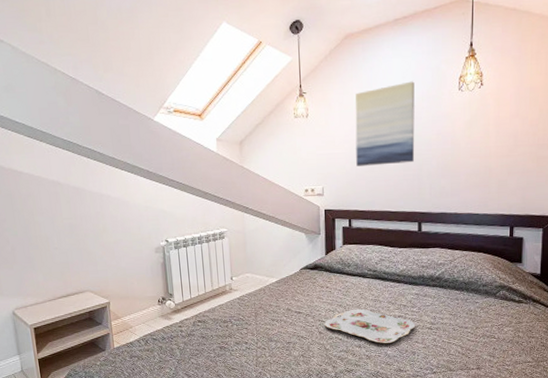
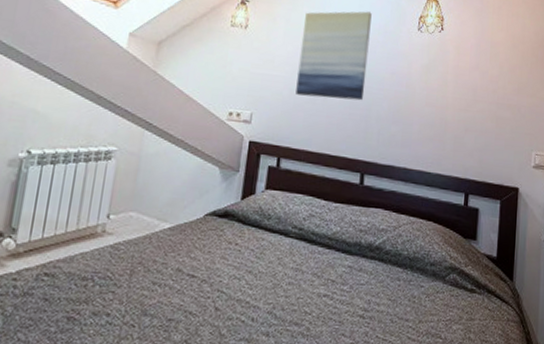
serving tray: present [324,308,416,344] -> none [224,278,345,334]

